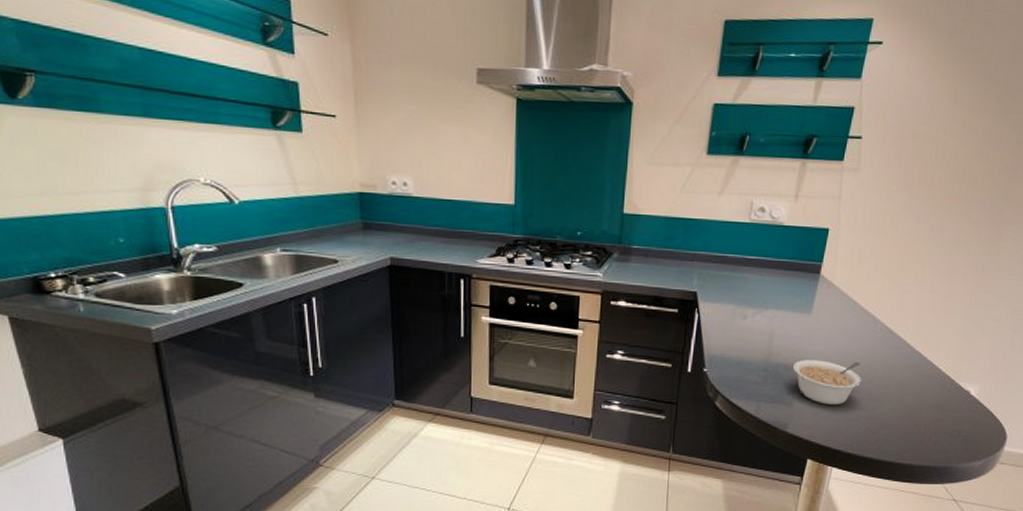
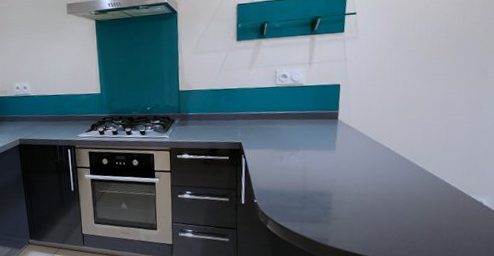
legume: present [793,360,862,405] -> none [326,186,386,221]

